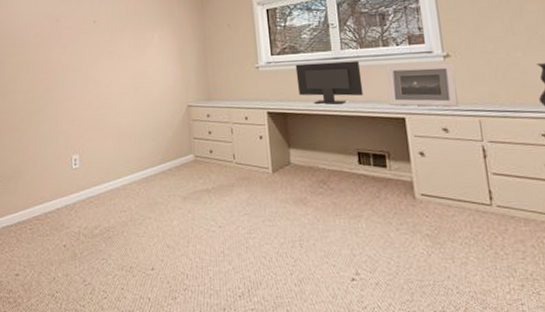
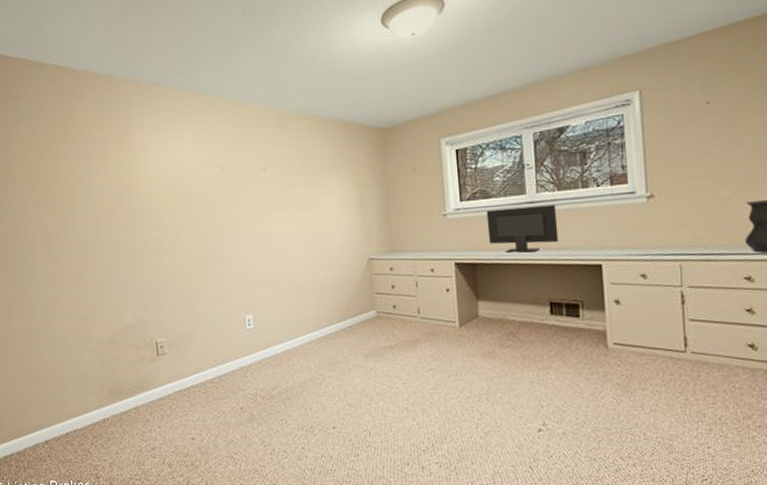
picture frame: present [386,63,459,107] -> none [585,204,659,252]

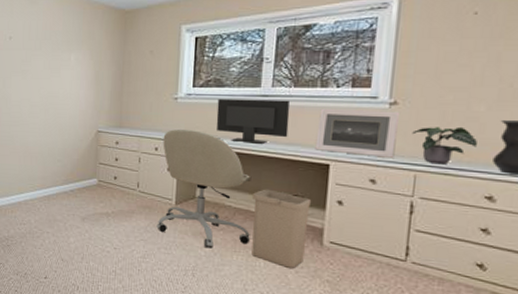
office chair: none [437,246,539,368] -> present [156,129,252,249]
trash bin: none [534,297,592,377] -> present [251,189,312,269]
picture frame: none [585,204,659,252] -> present [315,108,401,158]
potted plant: none [671,212,729,252] -> present [412,126,477,165]

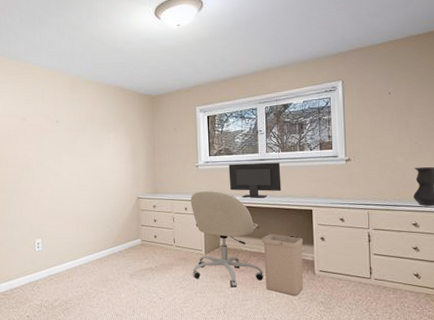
picture frame: present [315,108,401,158] -> none [300,166,354,201]
potted plant: present [412,126,477,165] -> none [362,174,402,203]

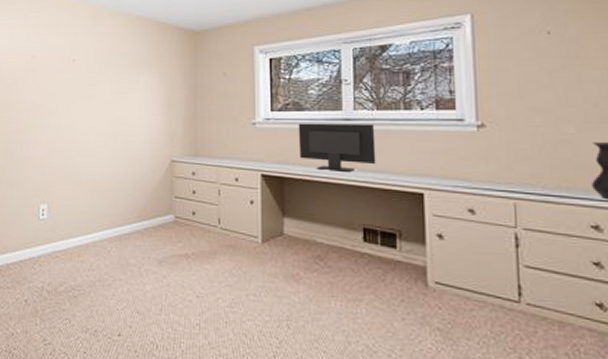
office chair: present [190,191,264,288] -> none [243,158,349,294]
trash bin: present [262,233,304,296] -> none [346,222,410,316]

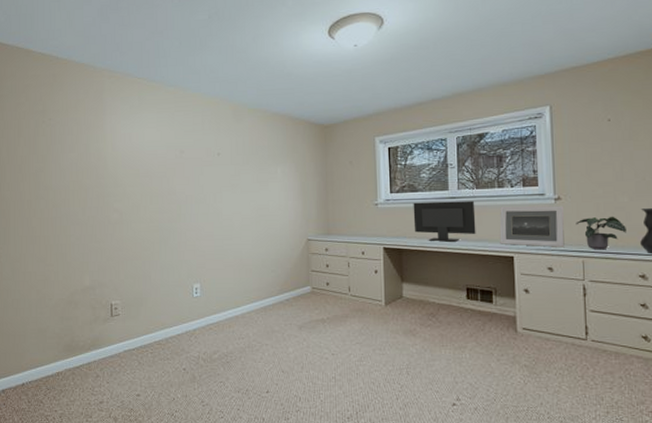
picture frame: none [405,132,490,185] -> present [499,206,565,247]
potted plant: none [505,149,573,192] -> present [576,216,626,250]

